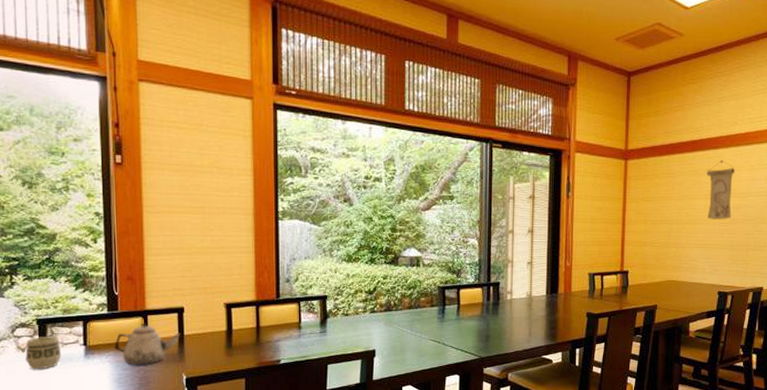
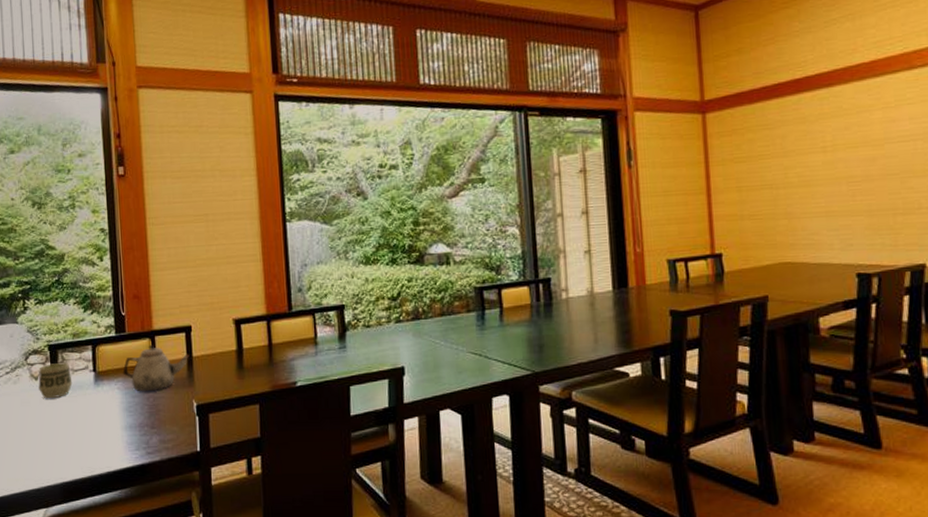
wall scroll: present [706,160,735,220] -> none [820,100,864,179]

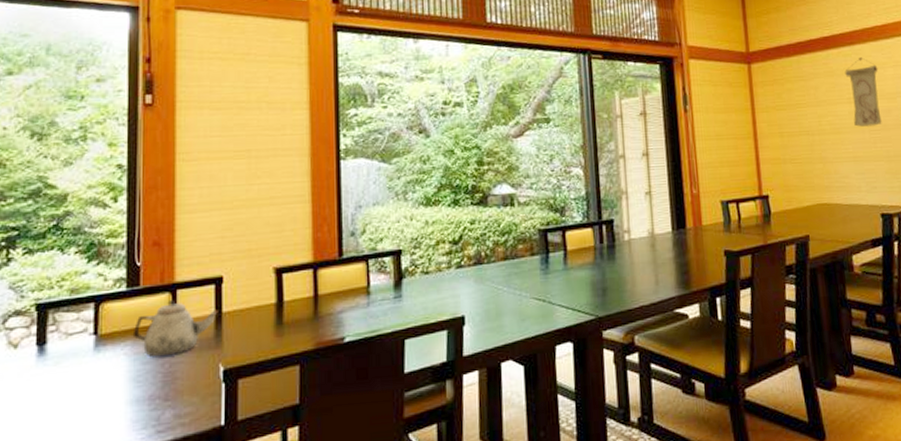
cup: present [38,363,73,399] -> none [18,325,65,372]
wall scroll: none [820,100,864,179] -> present [845,57,882,127]

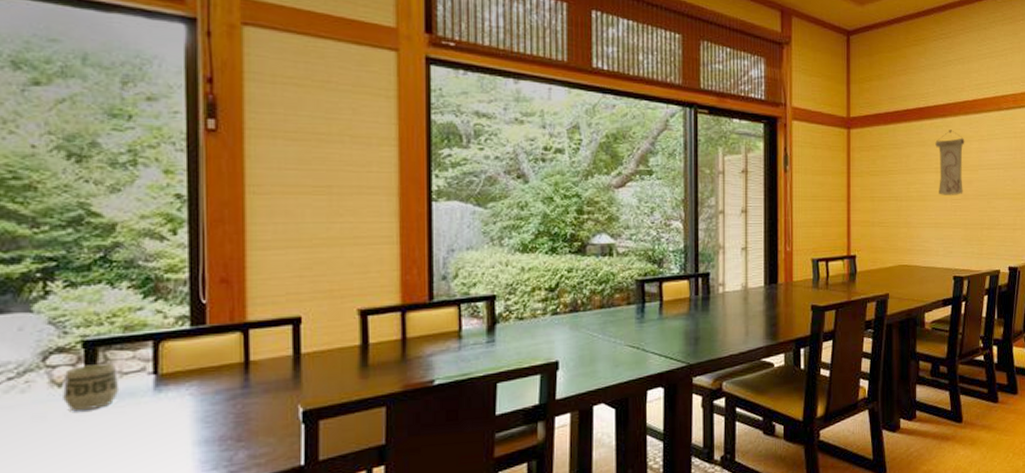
cup: none [18,325,65,372] -> present [63,364,120,412]
teapot: present [132,300,218,357] -> none [198,340,296,398]

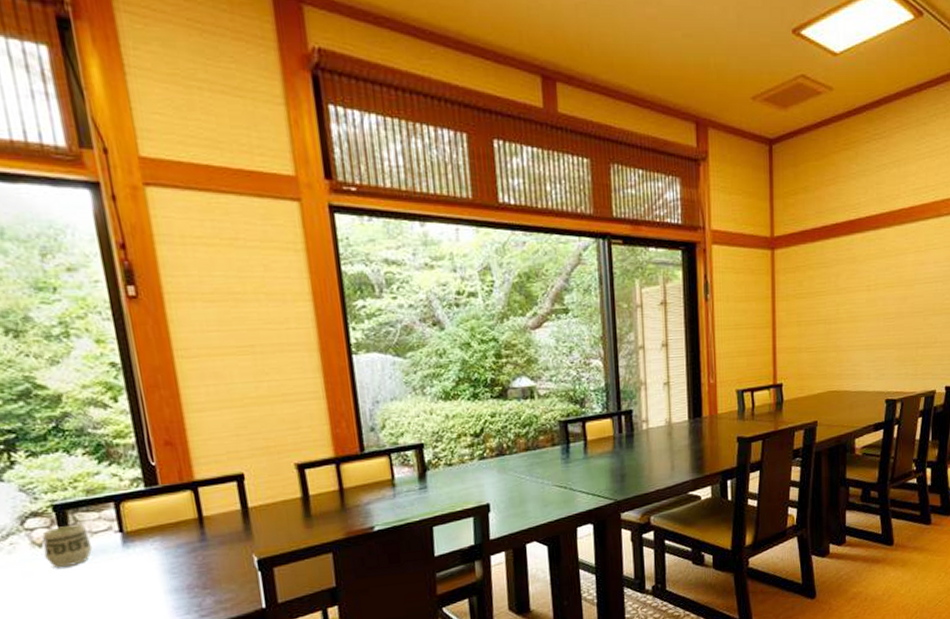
wall scroll: present [935,129,965,195] -> none [867,242,900,315]

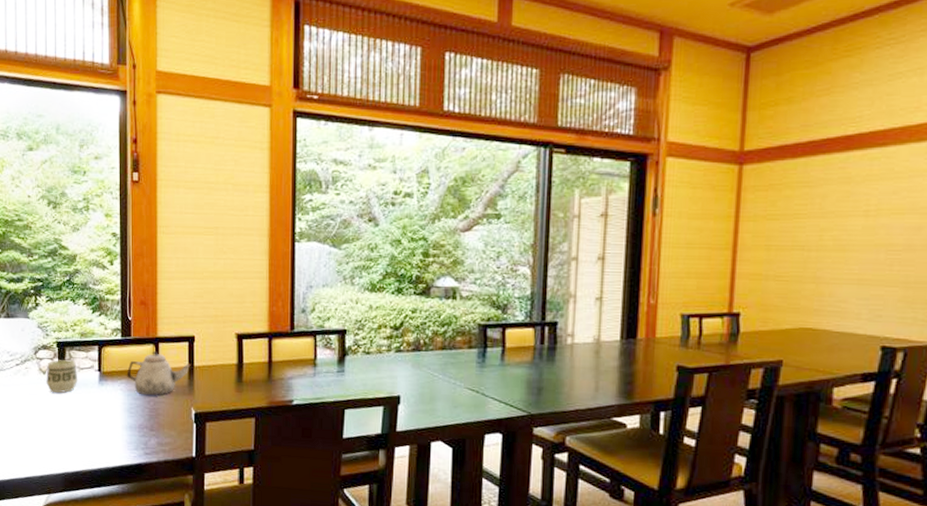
teapot: none [159,497,244,551] -> present [126,351,191,396]

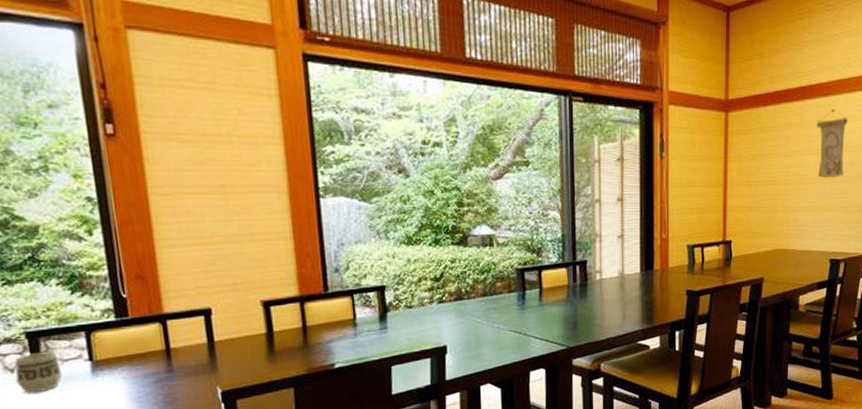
teapot: present [126,351,191,396] -> none [128,330,211,381]
wall scroll: none [867,162,915,245] -> present [816,109,848,178]

